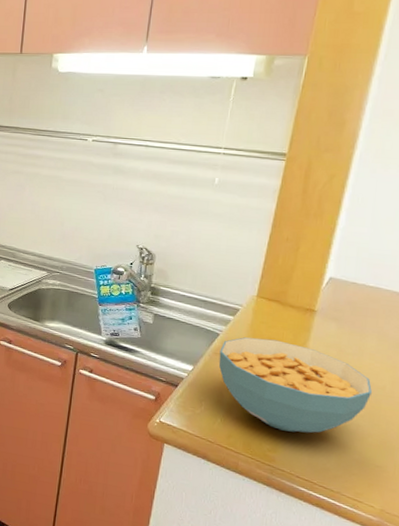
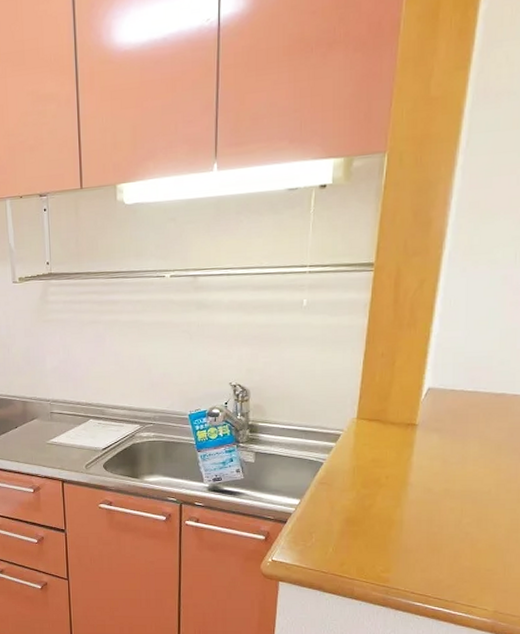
cereal bowl: present [218,337,372,433] -> none [325,460,477,550]

